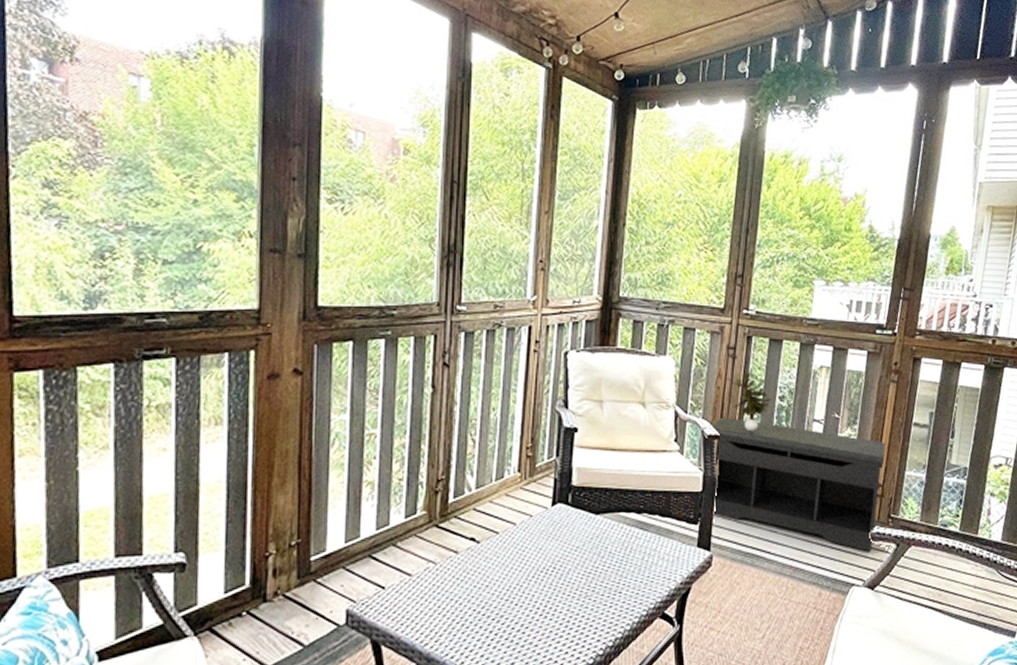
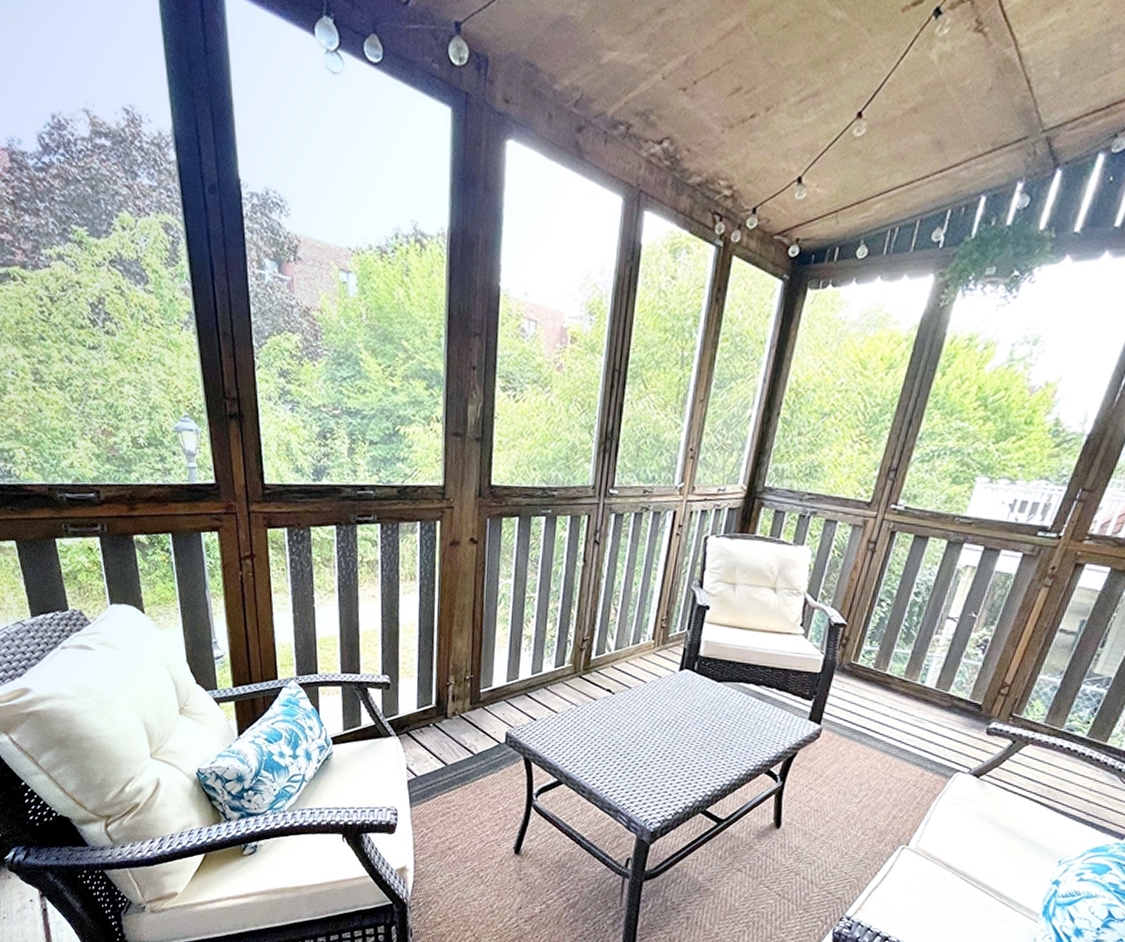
bench: present [709,417,885,552] -> none [829,607,1022,745]
potted plant: present [727,370,772,432] -> none [862,565,907,624]

